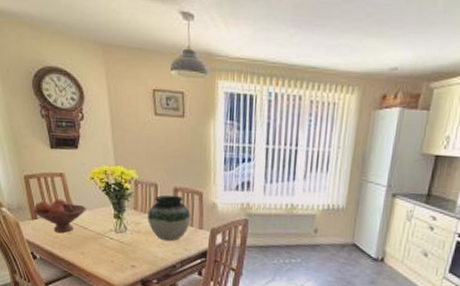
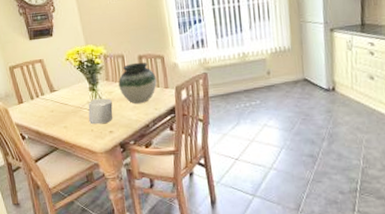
fruit bowl: present [33,198,86,233] -> none [19,82,65,112]
candle: none [110,228,138,256] -> present [88,98,113,125]

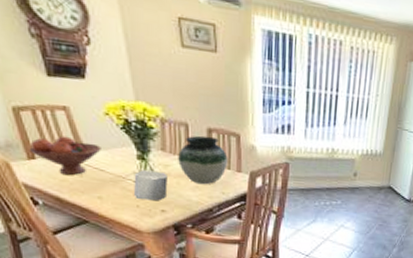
fruit bowl: none [19,82,65,112] -> present [29,136,101,175]

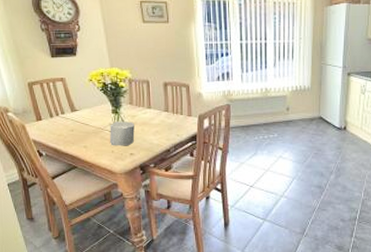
fruit bowl: present [29,136,101,175] -> none [37,100,87,130]
vase: present [178,135,228,185] -> none [142,89,180,130]

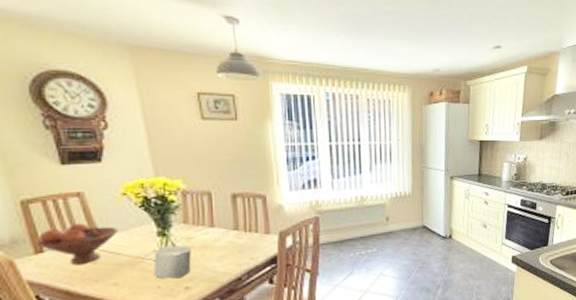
fruit bowl: none [37,100,87,130] -> present [37,223,118,264]

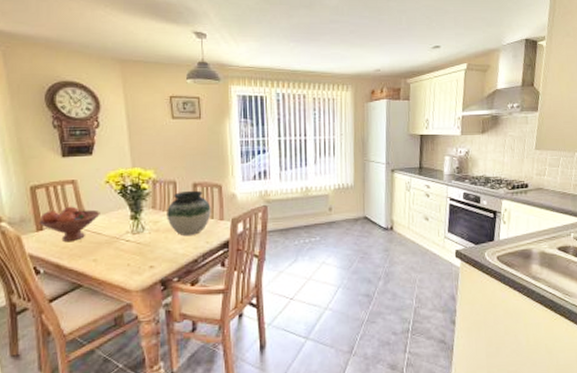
candle: present [154,245,192,280] -> none [126,228,157,258]
vase: none [202,201,255,253] -> present [167,190,211,237]

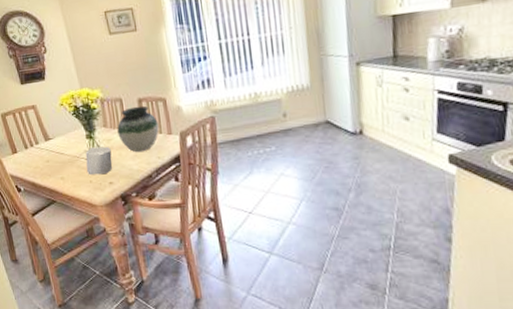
fruit bowl: present [39,206,100,241] -> none [12,129,60,162]
candle: none [126,228,157,258] -> present [85,146,113,175]

